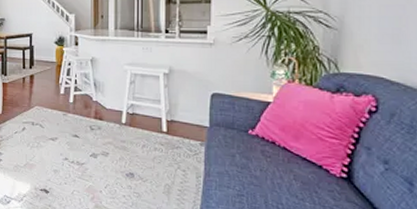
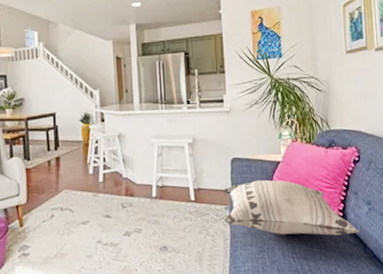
decorative pillow: none [197,119,370,194] -> present [223,179,360,236]

